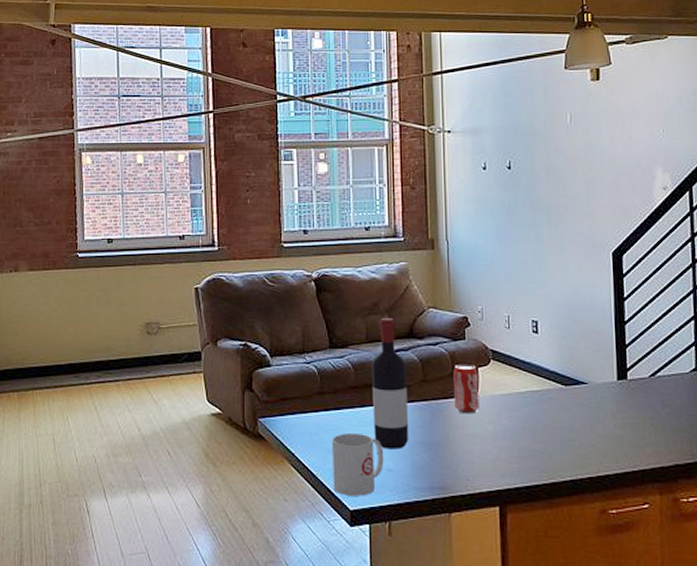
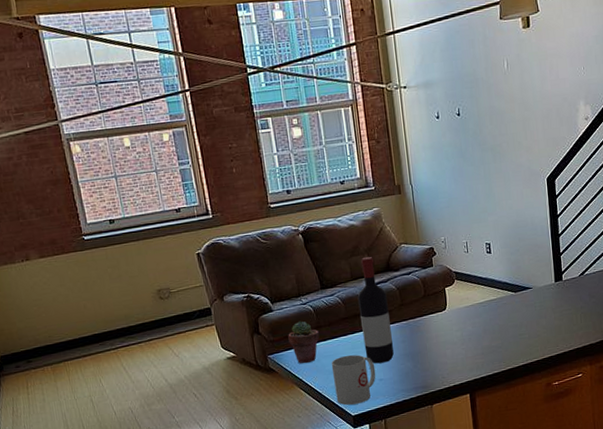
potted succulent: none [285,382,321,436] -> present [288,321,319,364]
beverage can: present [454,363,479,414] -> none [425,286,449,327]

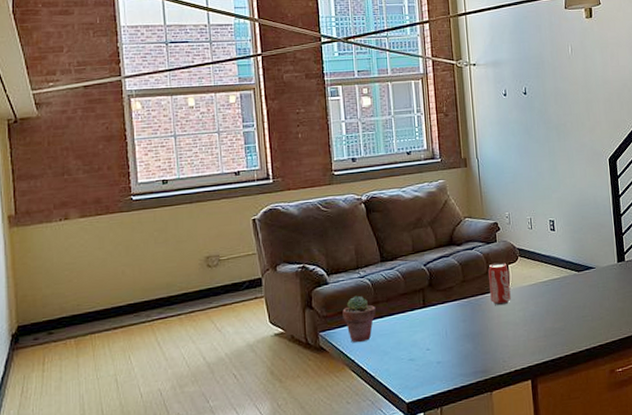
mug: present [331,354,376,405] -> none [386,334,434,391]
wine bottle: present [357,257,394,364] -> none [418,230,454,345]
beverage can: none [425,286,449,327] -> present [488,262,511,306]

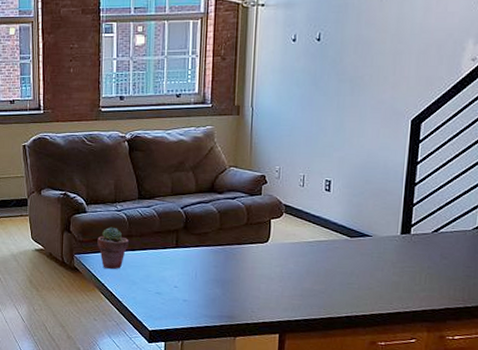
beverage can: present [488,262,511,306] -> none [247,215,271,259]

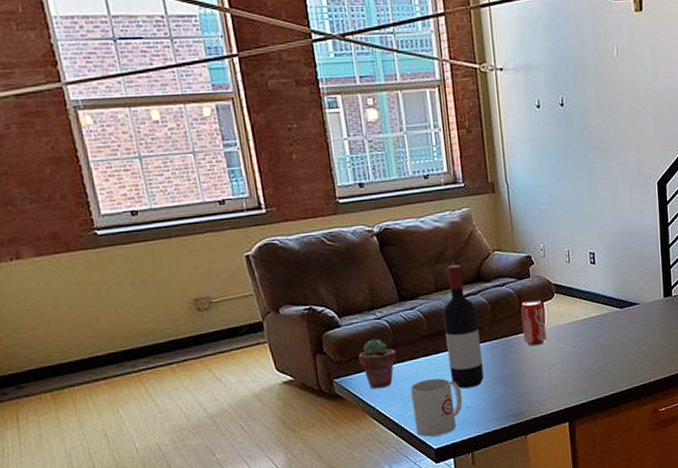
mug: none [135,269,181,320] -> present [410,378,463,437]
wine bottle: none [173,175,206,285] -> present [442,265,484,389]
beverage can: none [247,215,271,259] -> present [521,300,547,347]

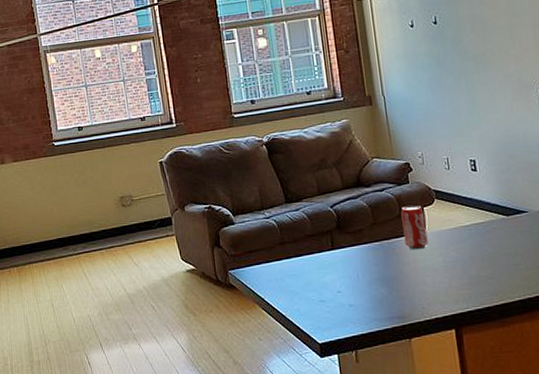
potted succulent: present [358,338,396,389] -> none [250,236,283,282]
mug: present [410,378,463,437] -> none [295,275,346,331]
wine bottle: present [442,265,484,389] -> none [324,171,366,288]

